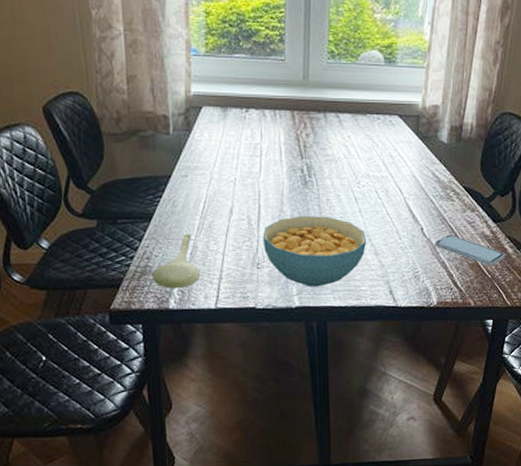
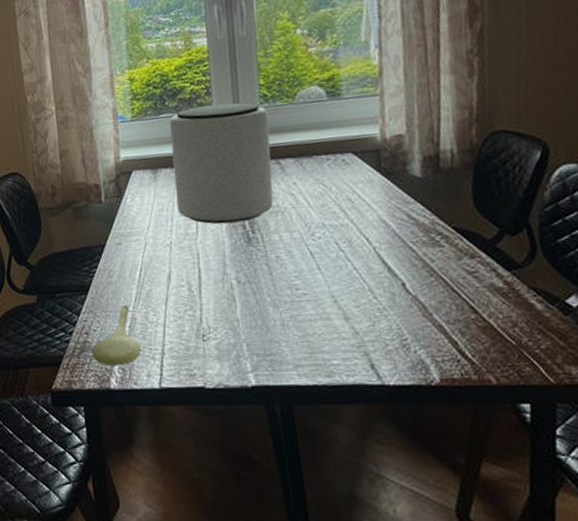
plant pot: none [242,52,333,166] -> present [169,102,274,224]
cereal bowl: present [262,215,367,287] -> none [206,276,333,362]
smartphone: present [435,234,506,266] -> none [424,289,534,329]

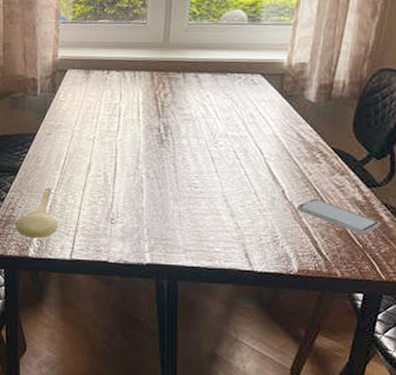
plant pot: present [169,102,274,224] -> none [104,16,194,125]
smartphone: none [424,289,534,329] -> present [297,198,381,235]

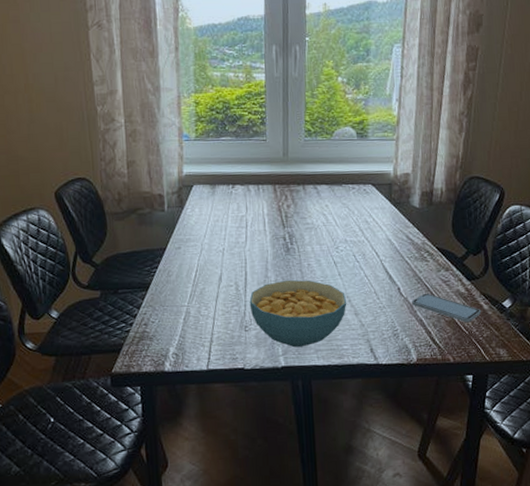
spoon: present [15,188,58,239] -> none [149,301,193,352]
cereal bowl: none [117,173,223,245] -> present [249,280,347,348]

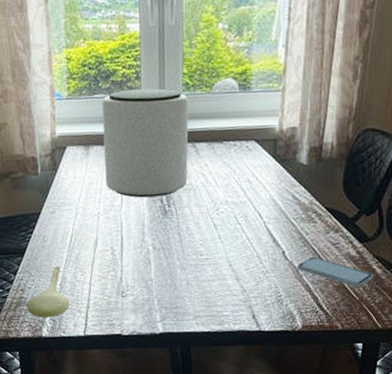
spoon: none [149,301,193,352] -> present [27,266,70,318]
plant pot: none [228,133,311,236] -> present [102,88,189,198]
cereal bowl: present [249,280,347,348] -> none [126,244,228,314]

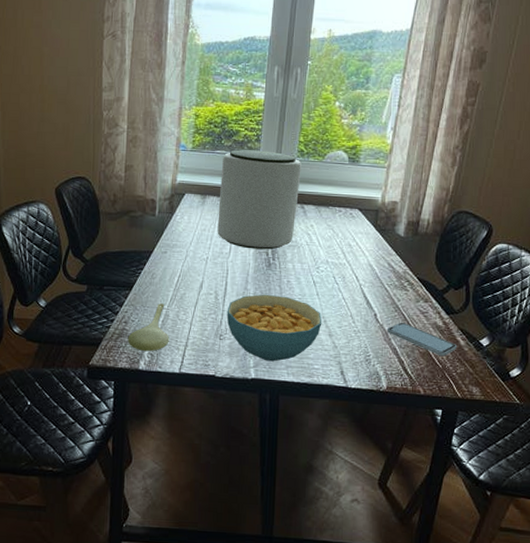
cereal bowl: none [126,244,228,314] -> present [226,294,322,362]

